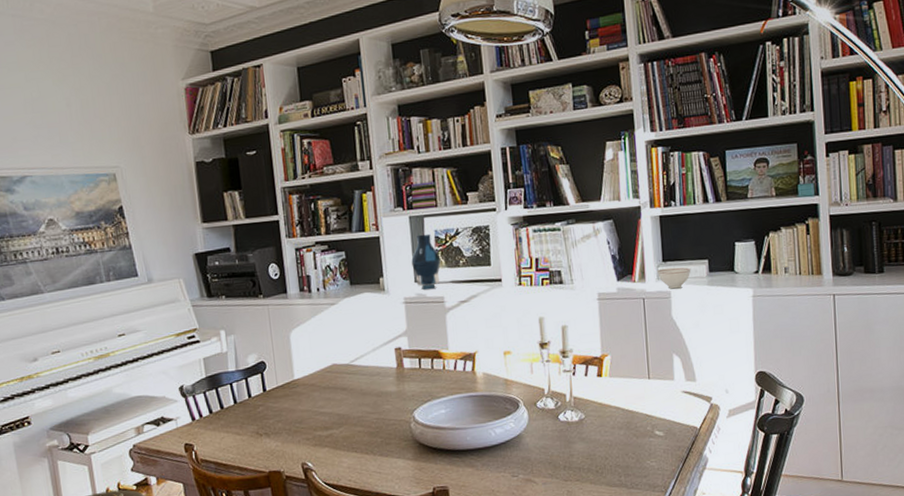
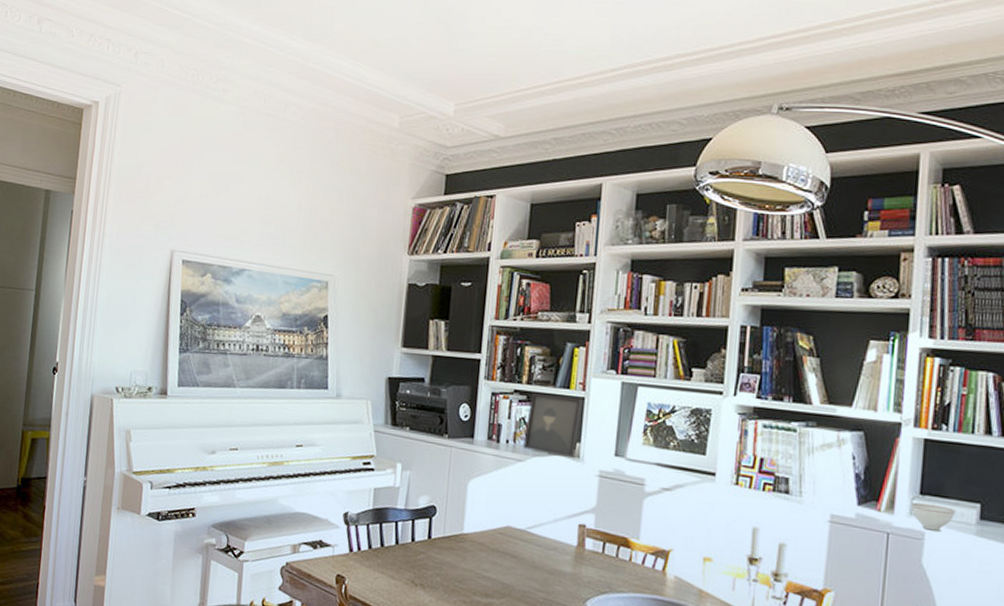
picture frame: none [331,237,380,293] -> present [523,392,583,457]
vase: present [411,234,441,291] -> none [615,404,649,468]

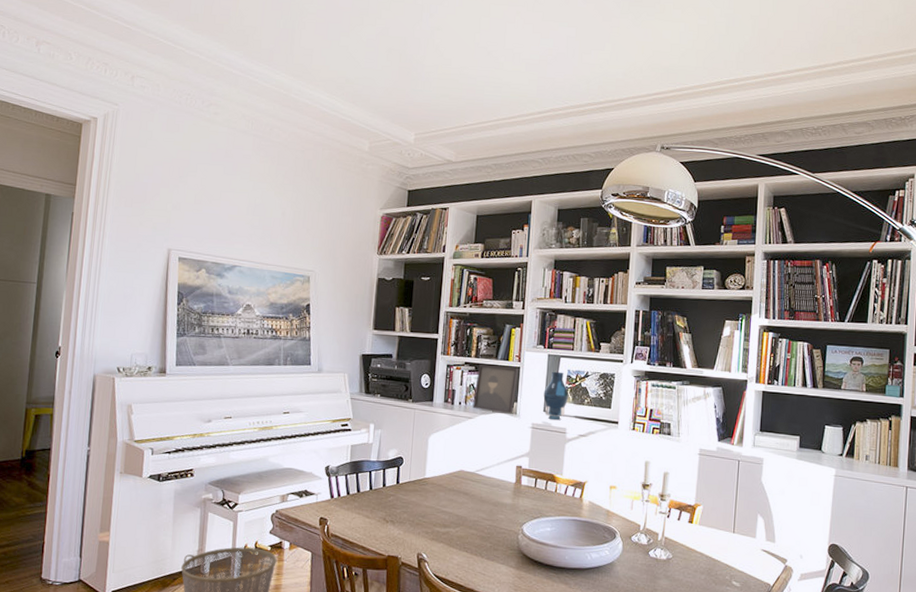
vase: none [615,404,649,468] -> present [543,371,569,421]
bowl: present [911,502,956,531] -> none [754,437,784,457]

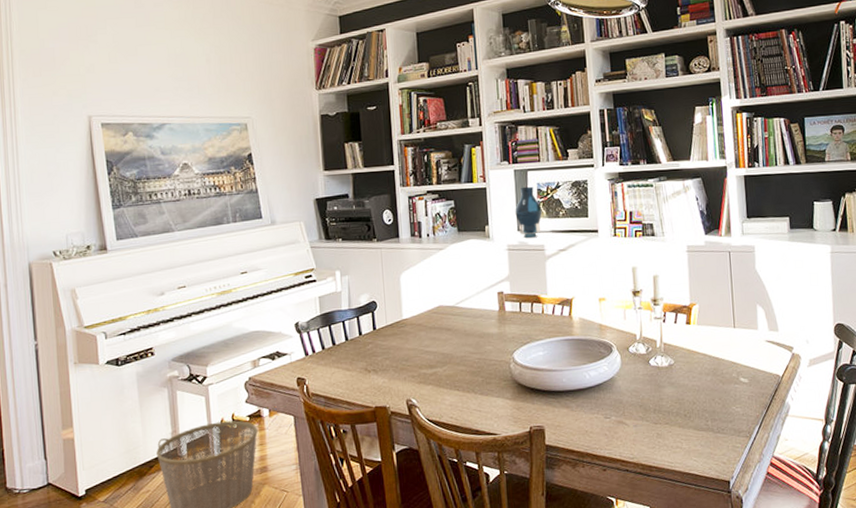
picture frame: present [472,364,519,414] -> none [441,188,486,239]

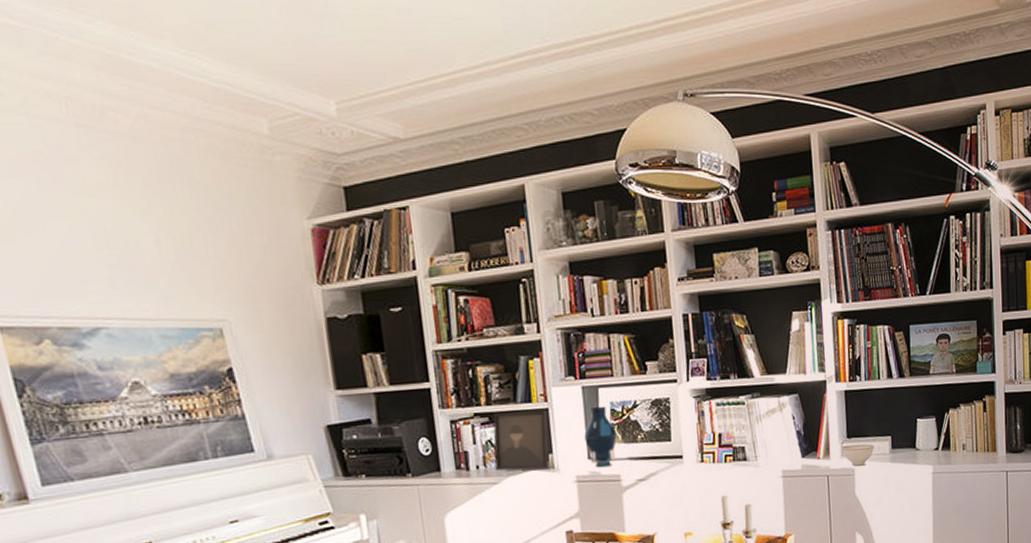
picture frame: none [441,188,486,239] -> present [493,409,549,471]
bowl: none [742,223,774,244] -> present [842,443,875,466]

